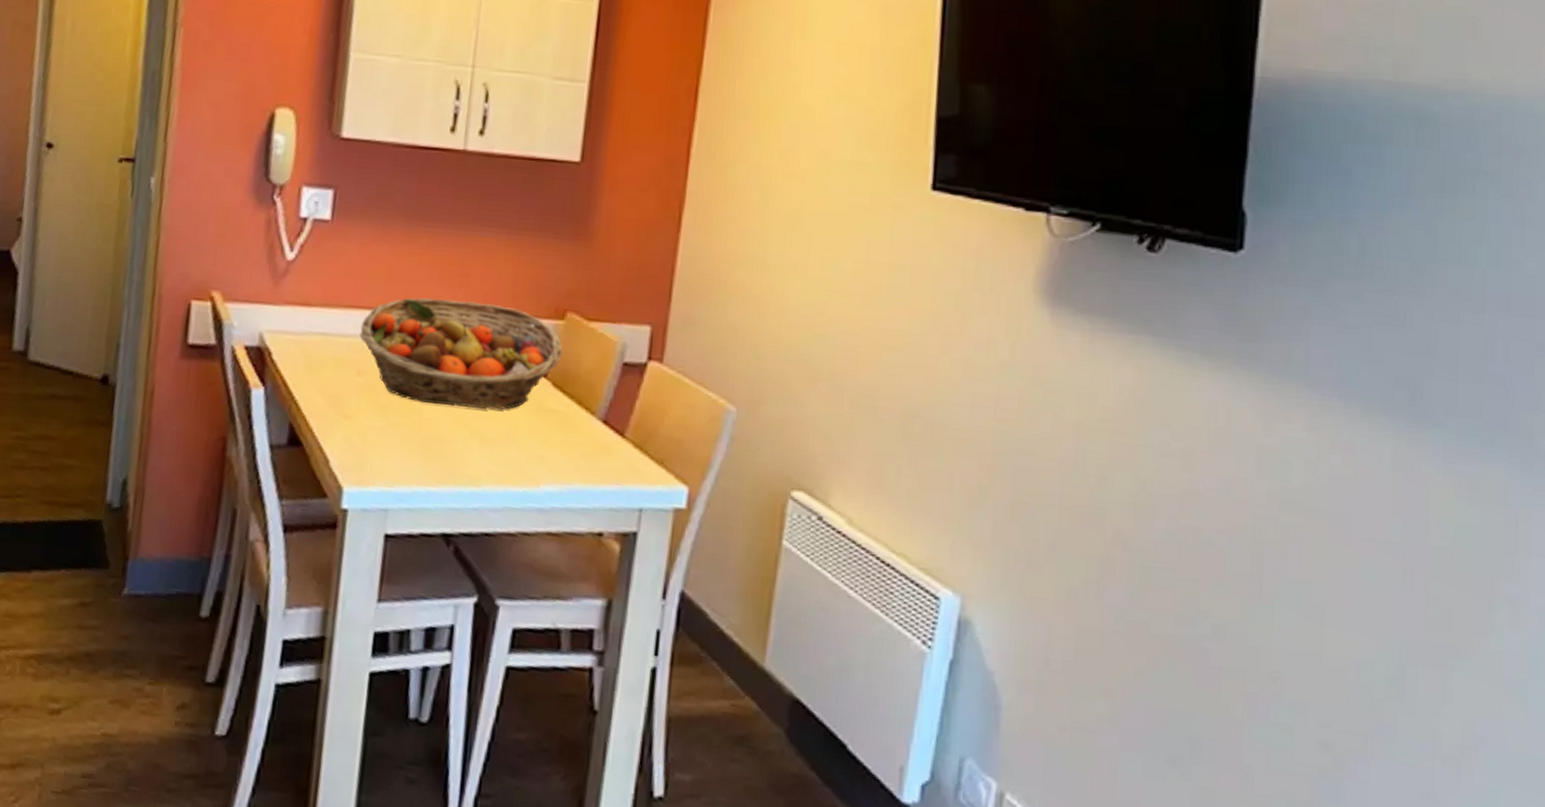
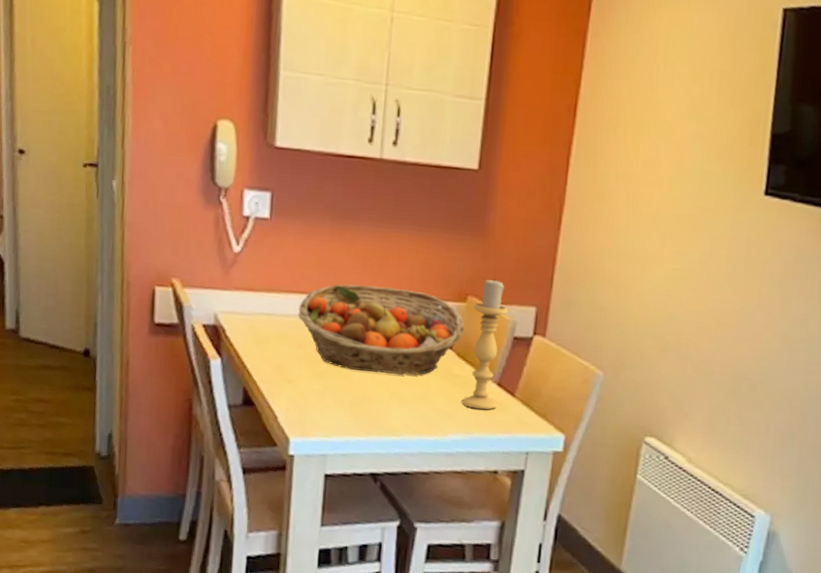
candle holder: none [557,290,615,454] -> present [461,278,507,410]

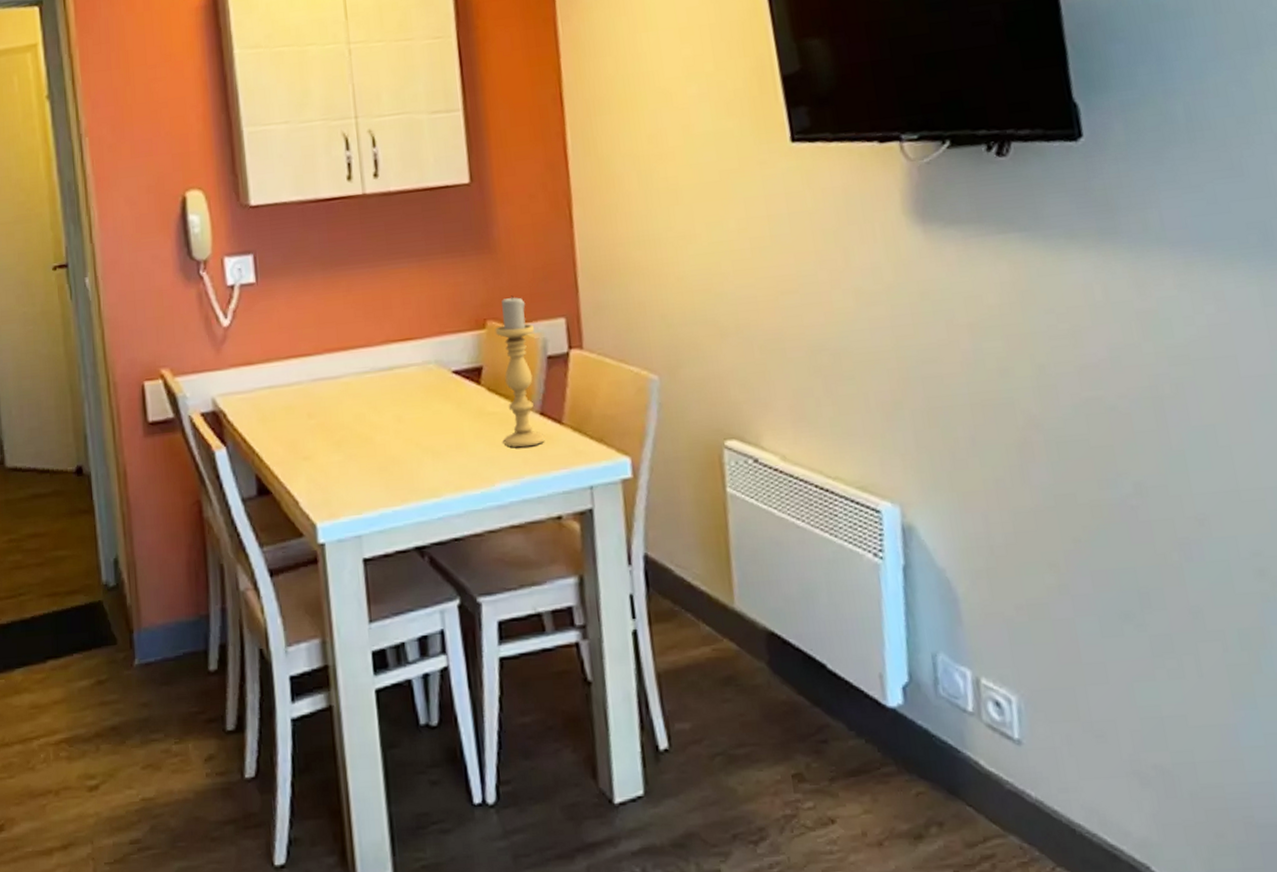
fruit basket: present [298,284,465,376] -> none [302,327,491,431]

